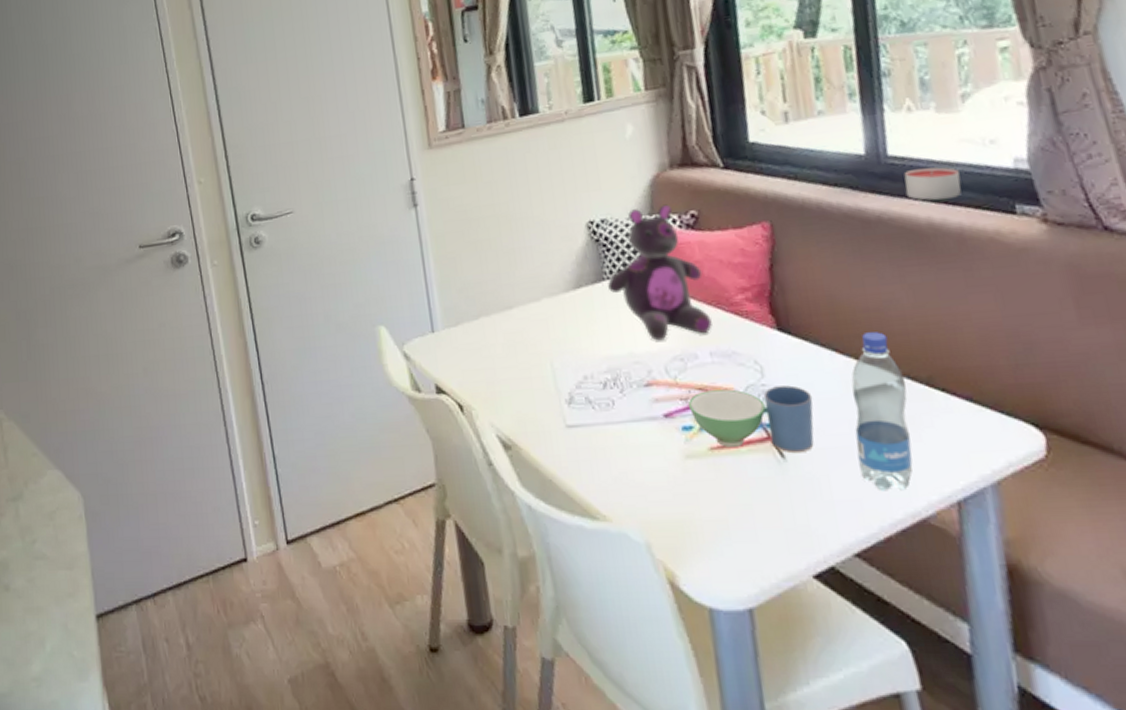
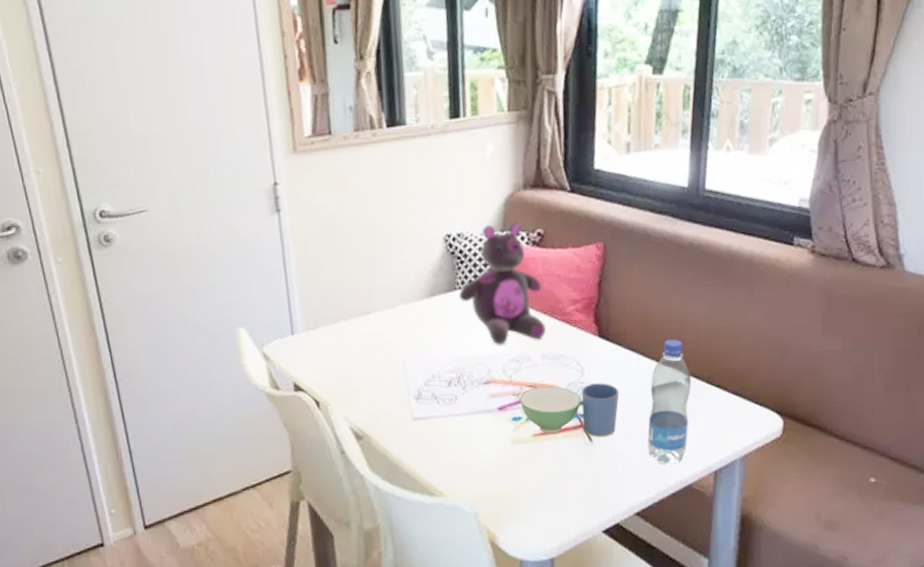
candle: present [903,167,962,201] -> none [714,201,758,231]

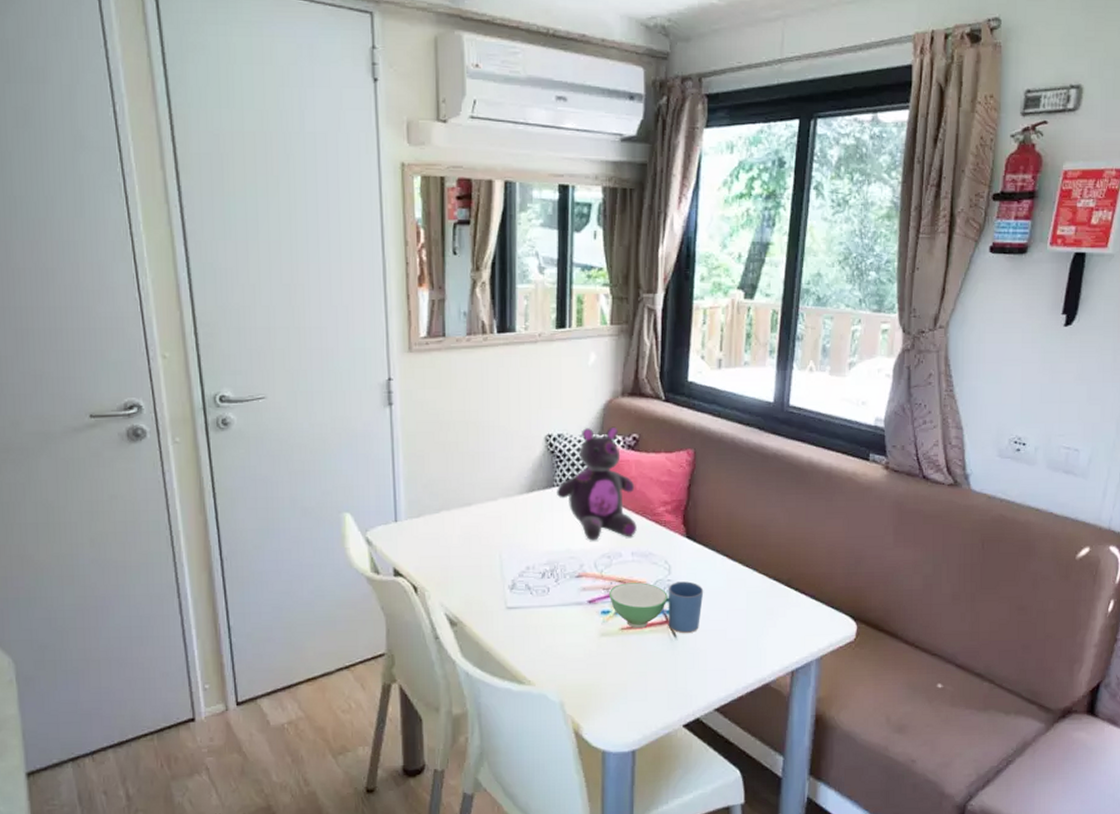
bottle: present [647,339,691,465] -> none [729,543,771,663]

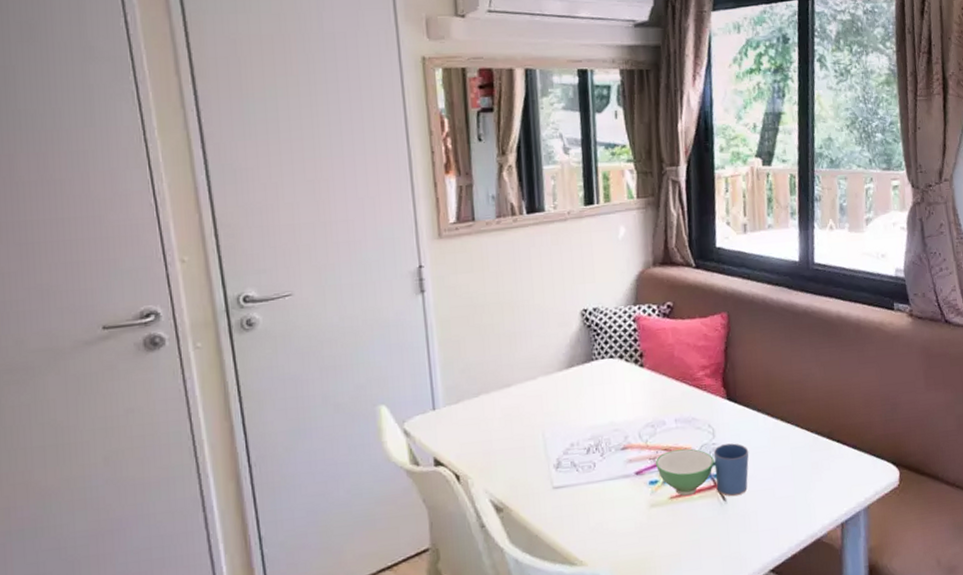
stuffed animal: present [557,426,637,541] -> none [596,296,678,411]

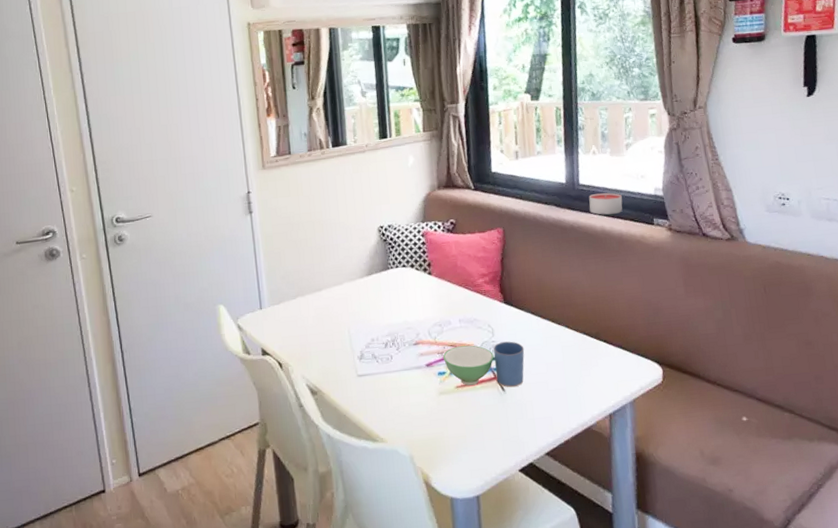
candle: none [824,273,861,299] -> present [588,192,623,215]

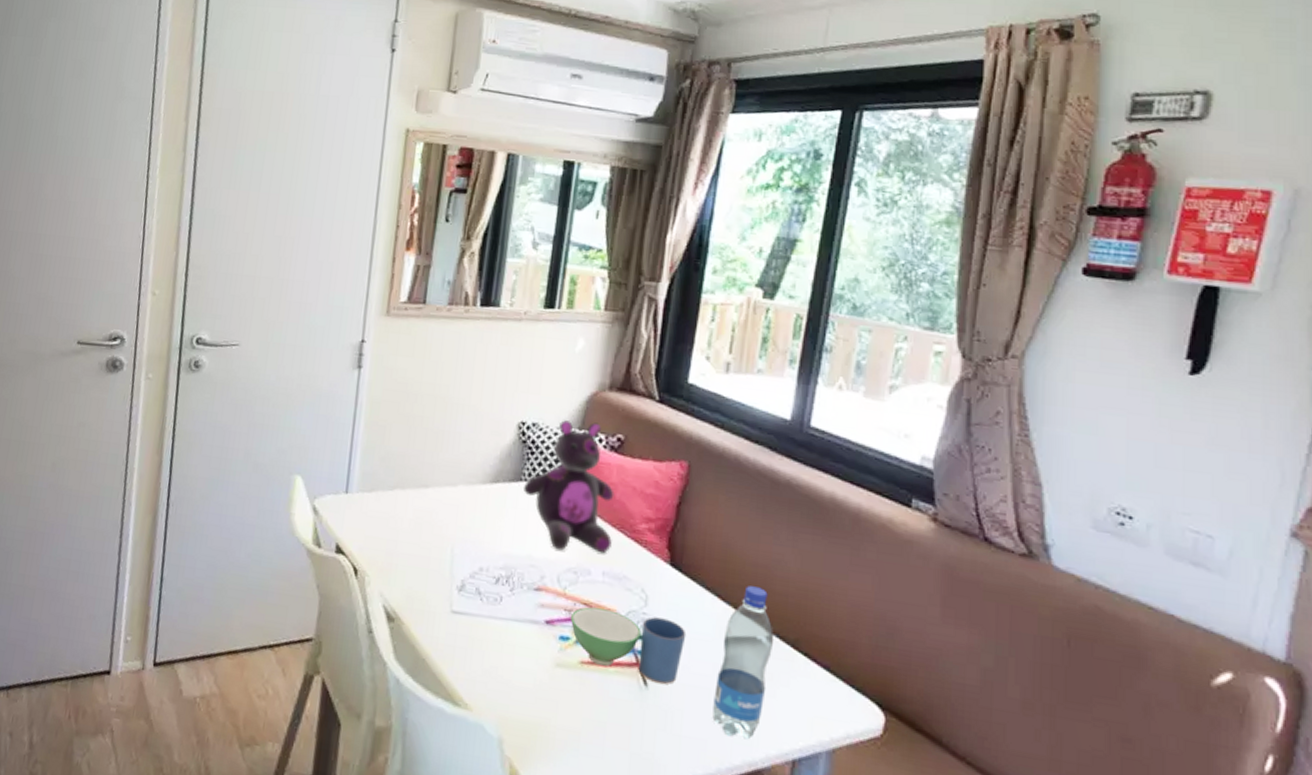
stuffed animal: none [391,215,462,312] -> present [524,420,615,553]
bottle: none [549,303,584,411] -> present [712,586,774,739]
candle: present [588,192,623,215] -> none [818,444,870,480]

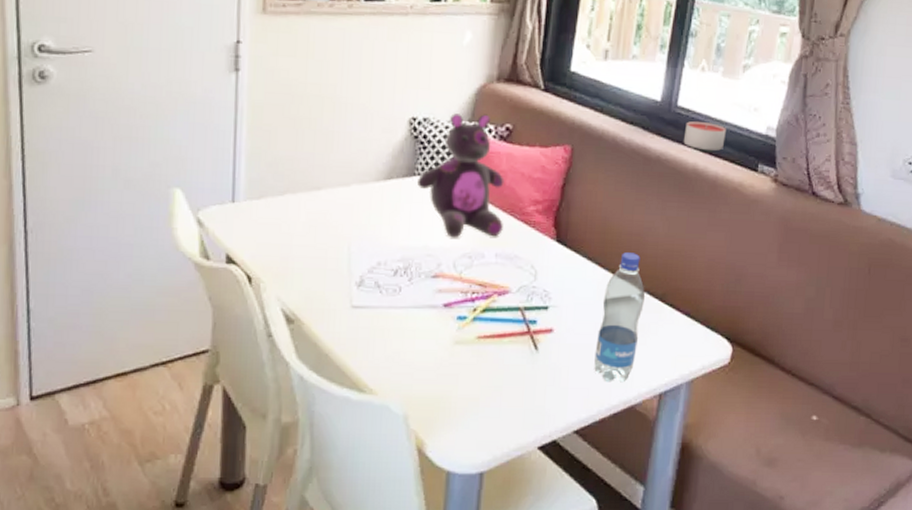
bowl: present [570,607,641,666] -> none [466,287,532,338]
mug: present [638,617,687,685] -> none [529,289,571,347]
candle: none [818,444,870,480] -> present [683,120,726,151]

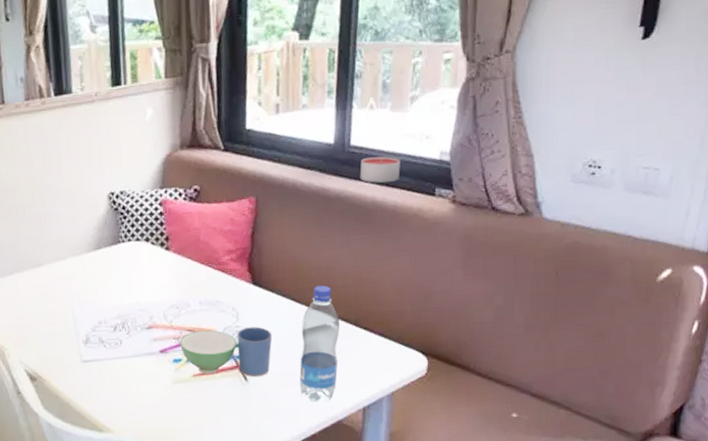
stuffed animal: present [417,113,505,238] -> none [123,180,203,293]
bowl: none [466,287,532,338] -> present [179,330,237,374]
mug: none [529,289,571,347] -> present [236,326,273,378]

